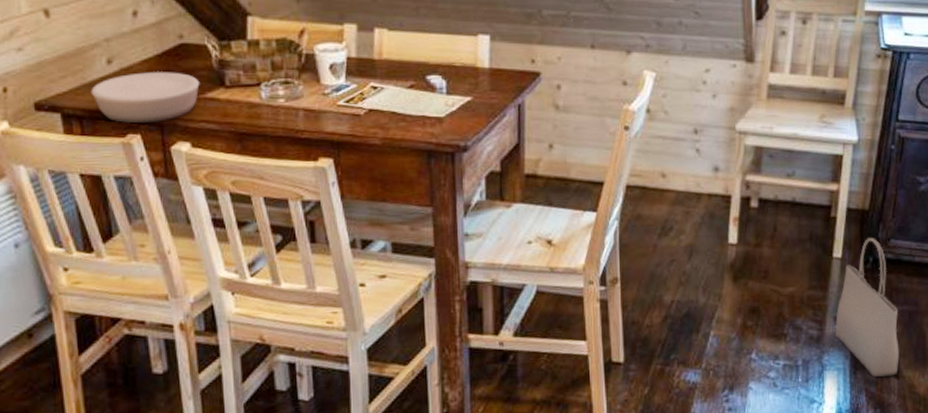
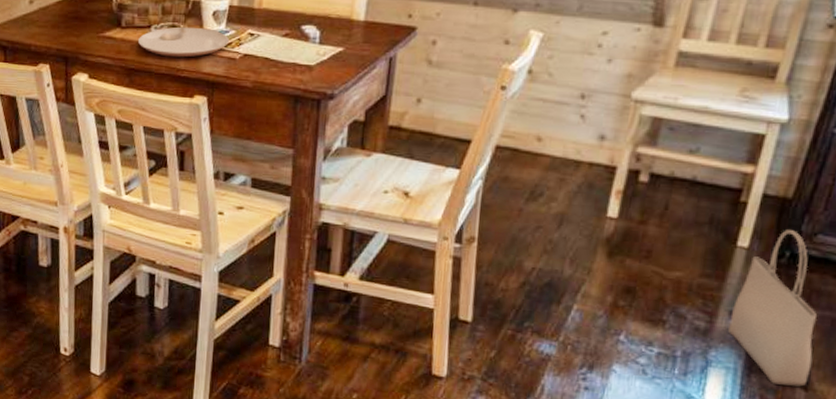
bowl: present [90,72,200,124] -> none [14,12,101,56]
plate: none [247,82,351,118] -> present [138,27,229,58]

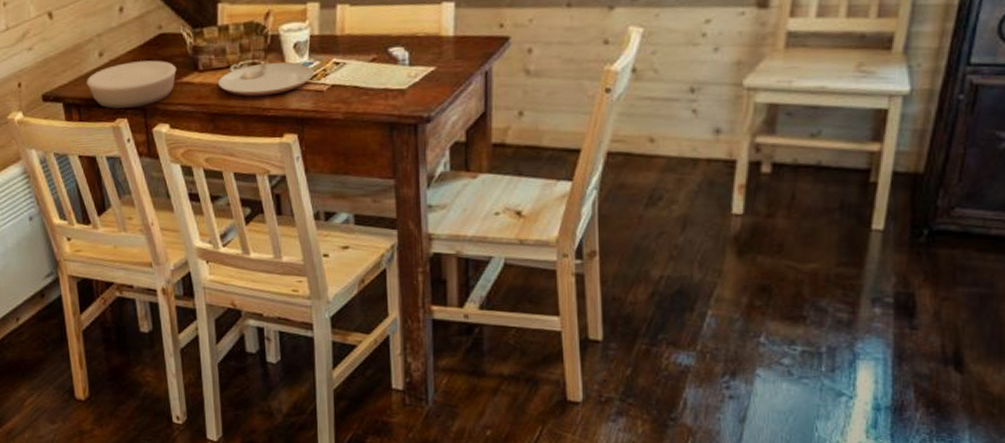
bowl: none [14,12,101,56] -> present [86,60,177,110]
tote bag: present [728,230,817,387] -> none [873,206,965,370]

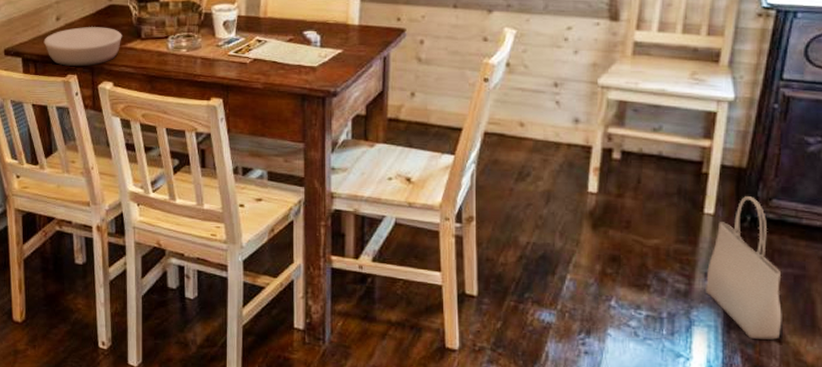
plate: present [218,62,314,97] -> none [158,36,239,64]
tote bag: none [873,206,965,370] -> present [706,196,782,340]

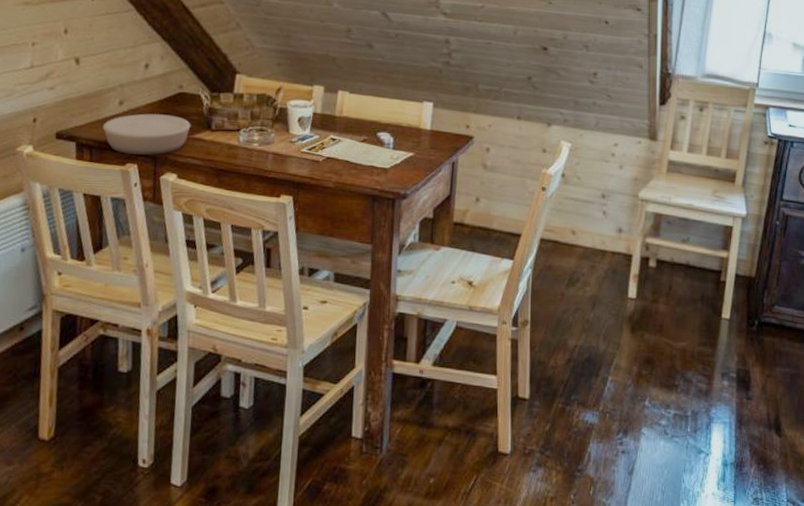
tote bag: present [706,196,782,340] -> none [723,303,782,434]

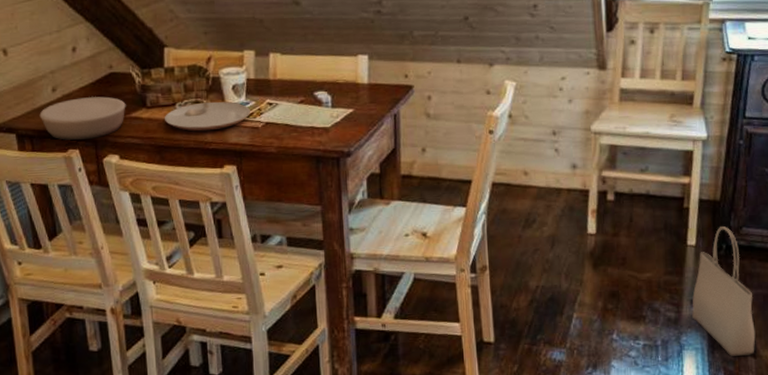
plate: none [228,131,313,160] -> present [165,101,250,132]
tote bag: none [723,303,782,434] -> present [692,226,756,356]

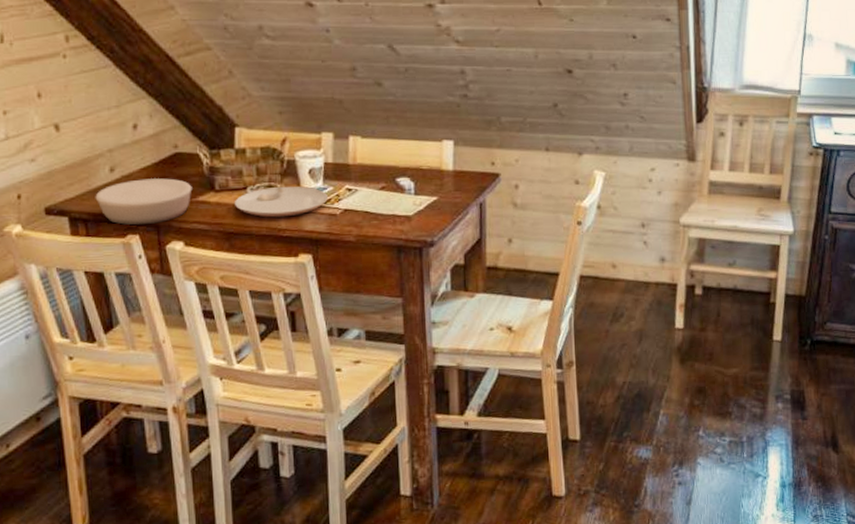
tote bag: present [692,226,756,356] -> none [777,321,838,452]

